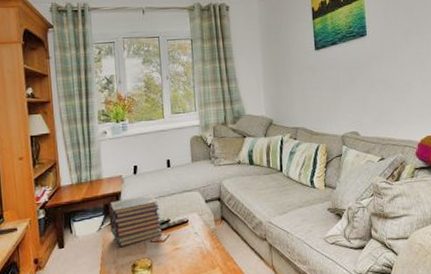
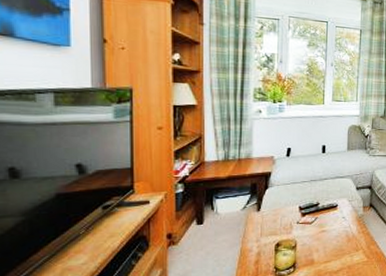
book stack: present [110,194,162,248] -> none [257,178,310,228]

